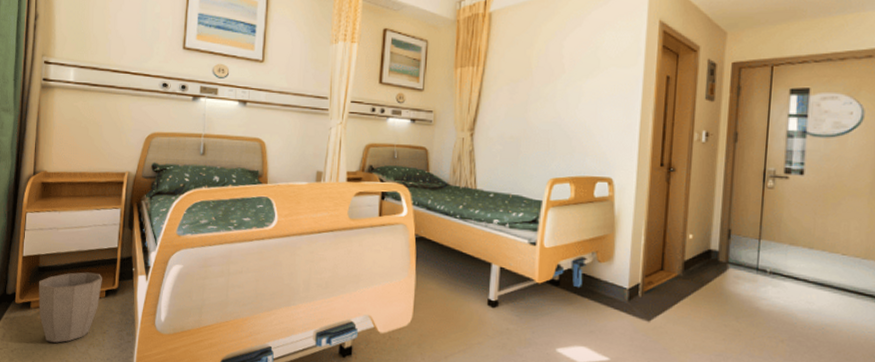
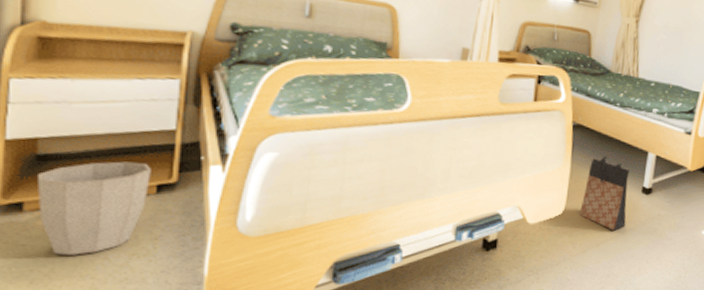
bag: none [426,267,473,344] -> present [579,156,629,231]

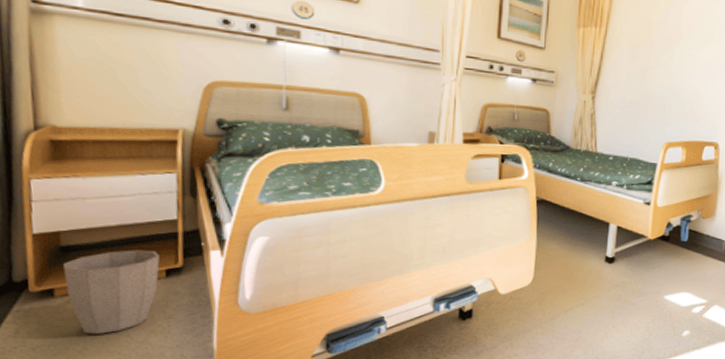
bag: present [579,156,629,231] -> none [547,228,592,298]

